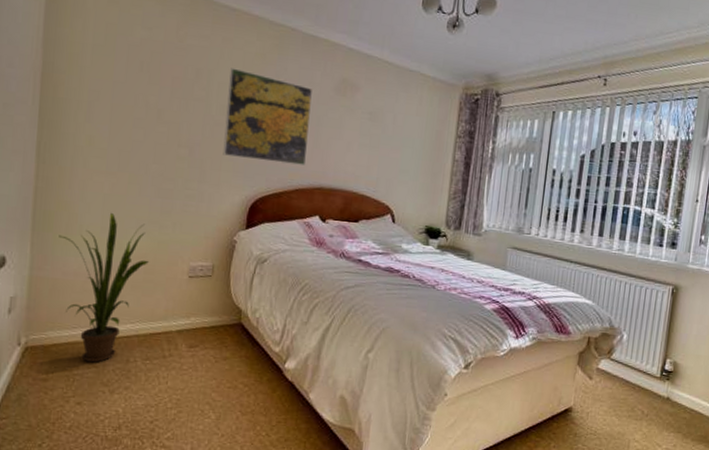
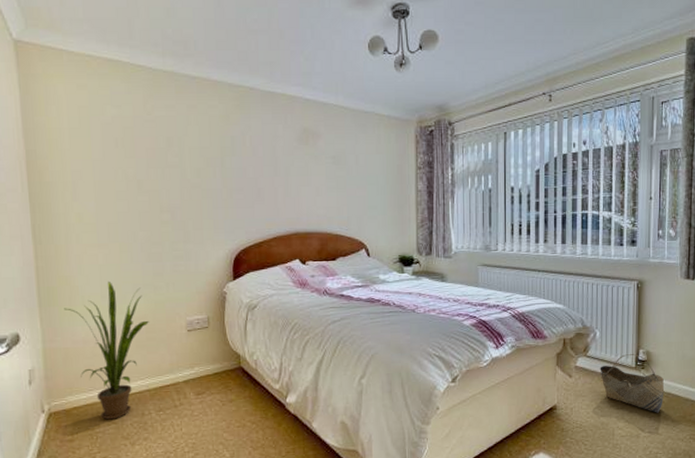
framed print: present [223,68,312,165] -> none [198,132,281,216]
basket: none [622,362,689,429] -> present [600,354,665,413]

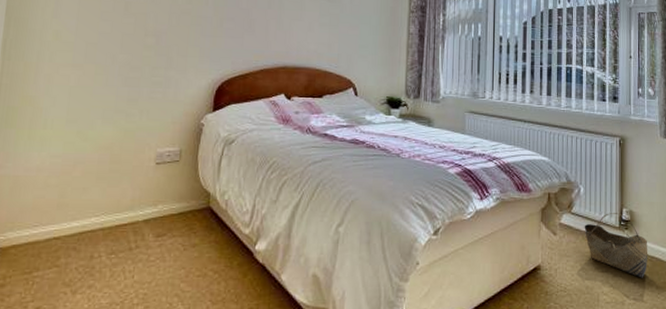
house plant: present [64,281,149,420] -> none [22,104,115,262]

